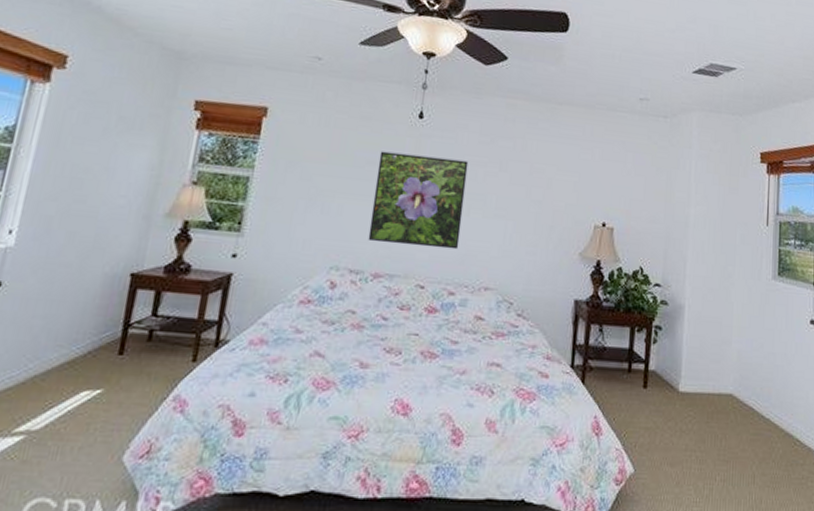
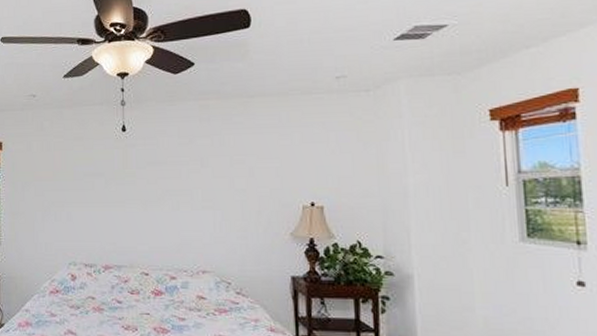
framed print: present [368,151,469,250] -> none [94,162,174,240]

